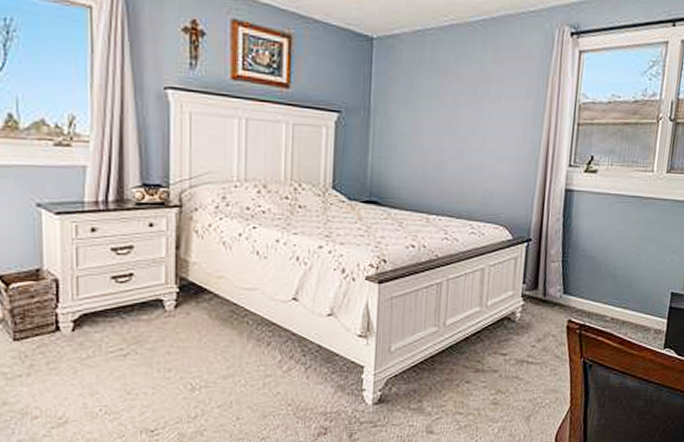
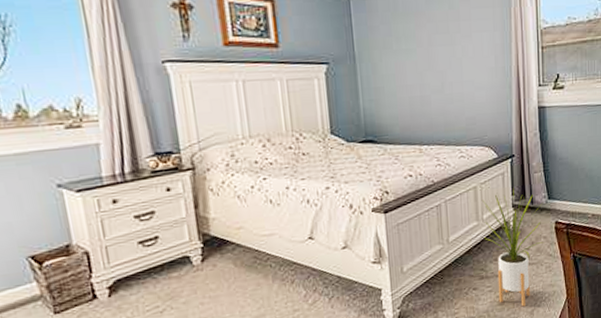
house plant: none [486,276,557,410] -> present [483,188,544,307]

